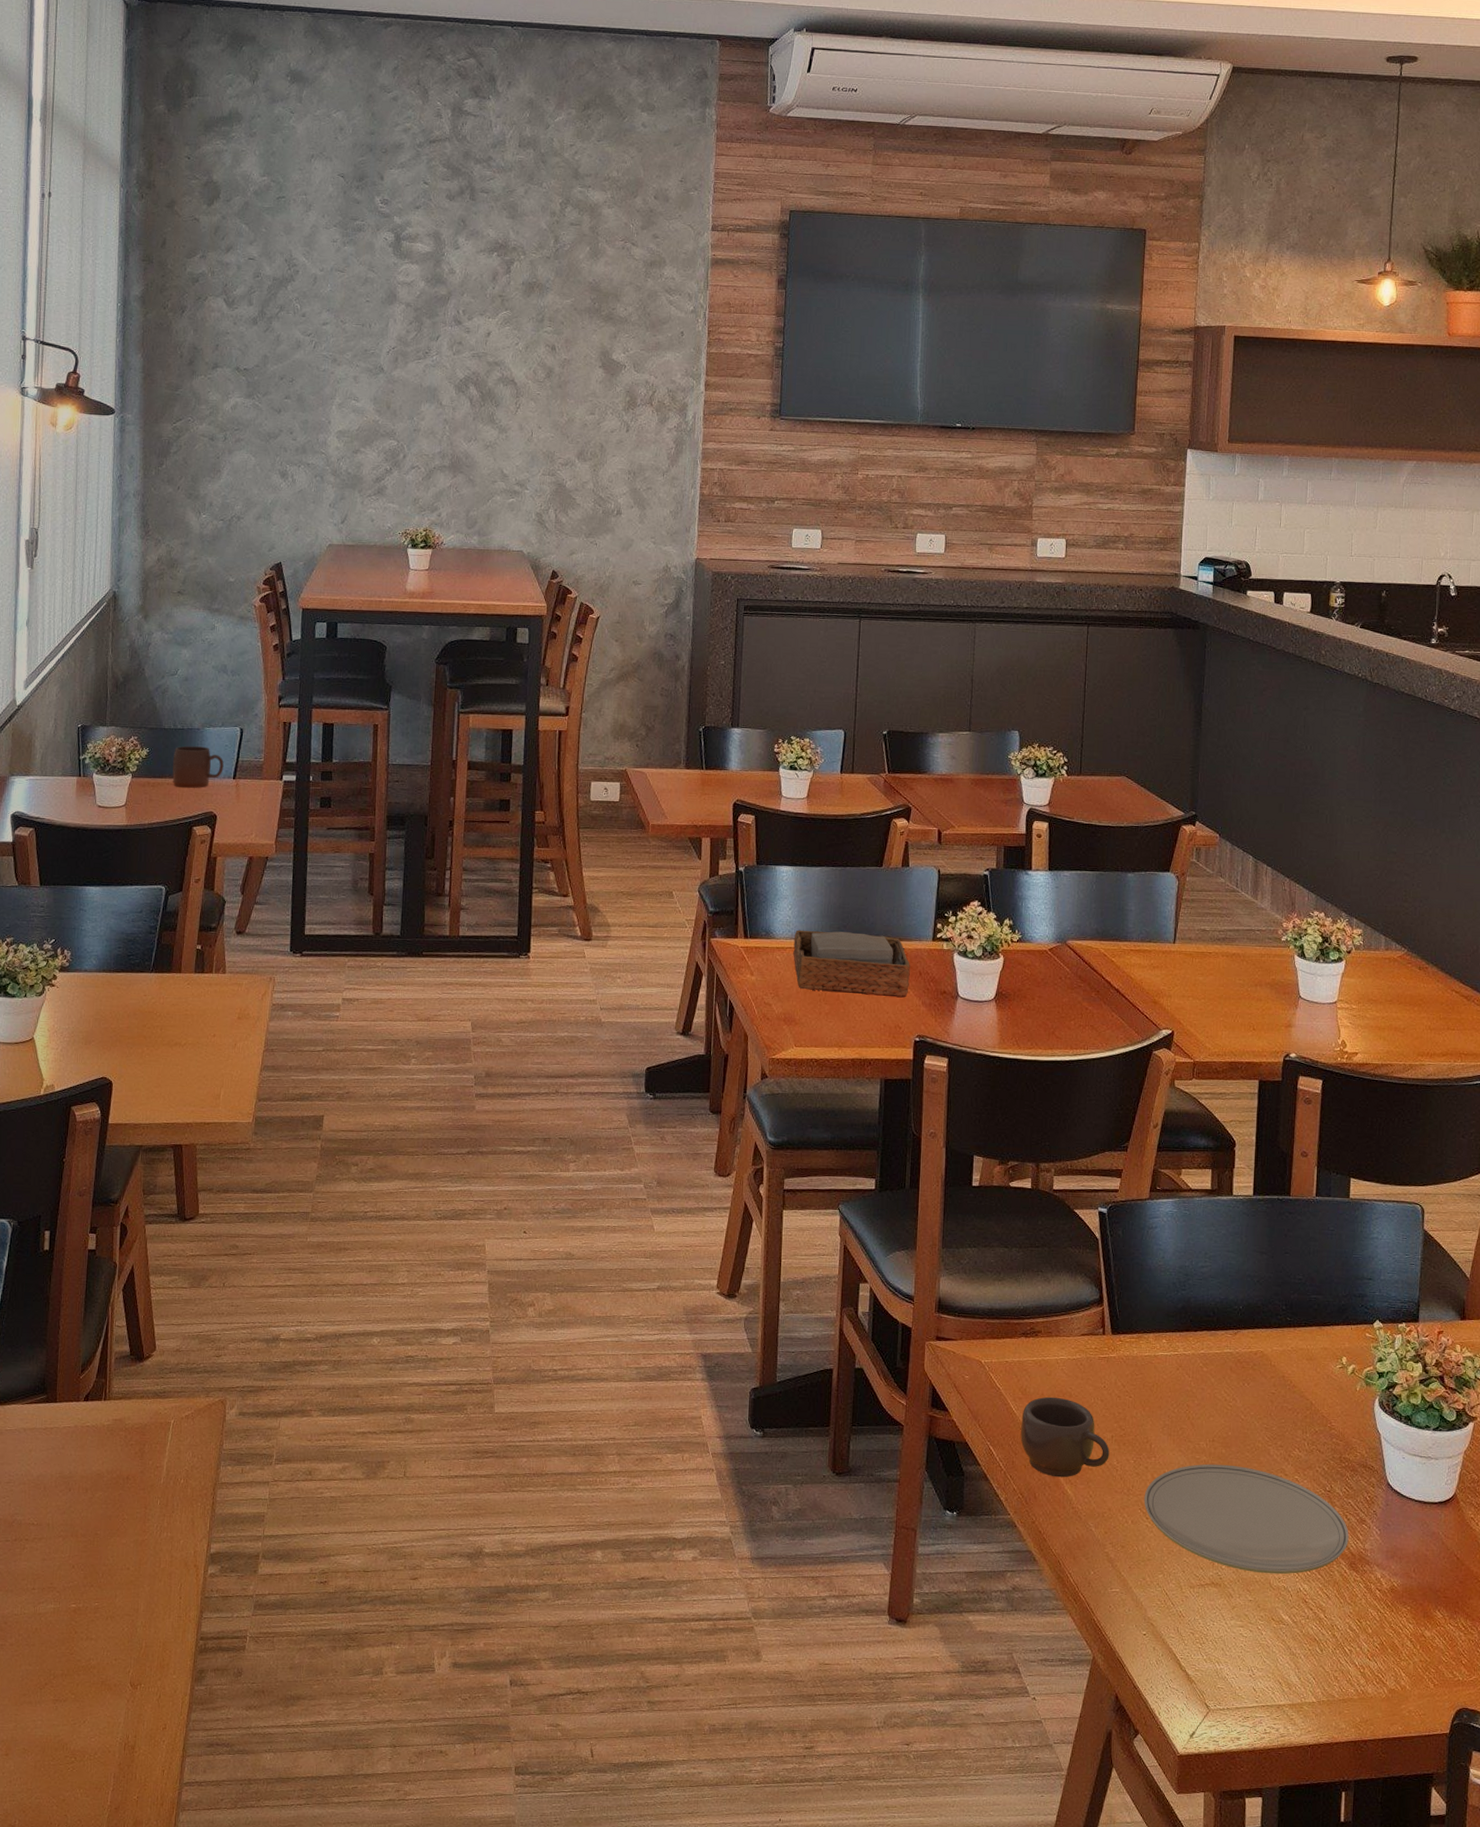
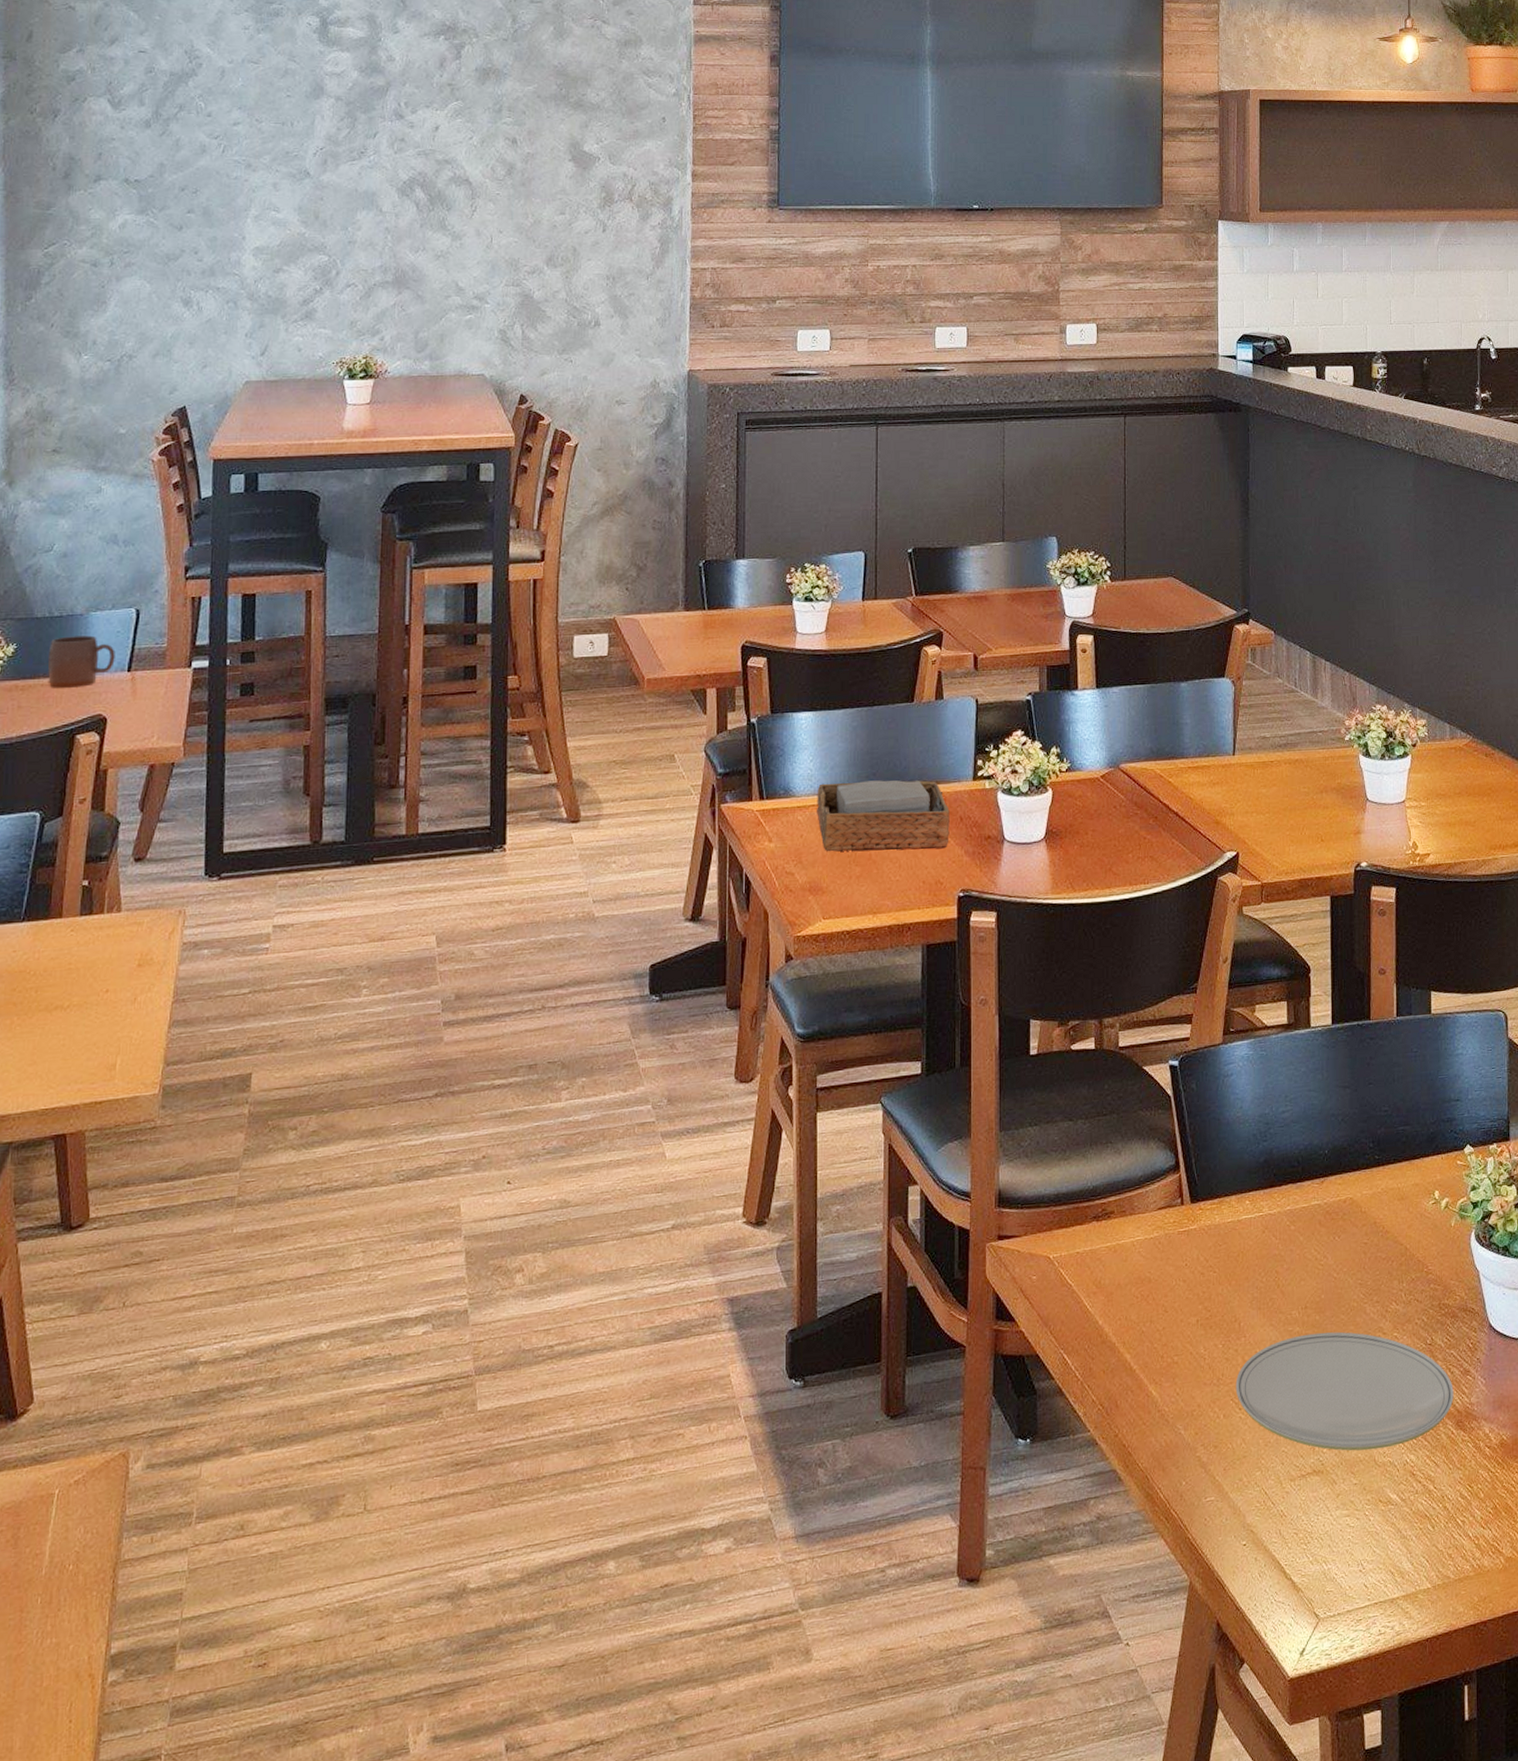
cup: present [1020,1396,1110,1478] -> none [1097,1285,1195,1379]

